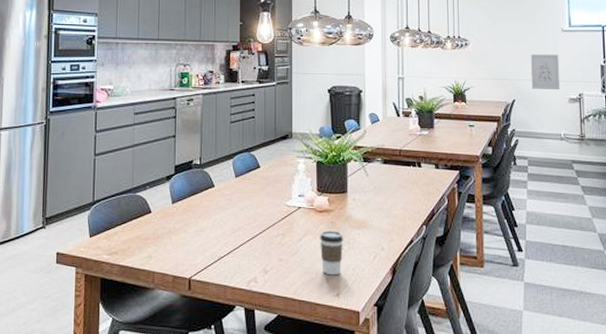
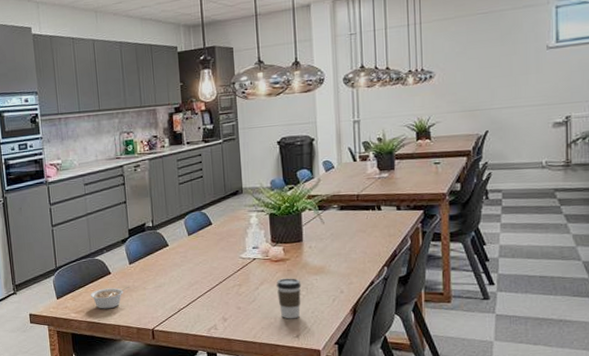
legume: none [127,227,170,252] -> present [91,286,129,309]
wall art: present [530,54,561,90] -> none [507,75,543,117]

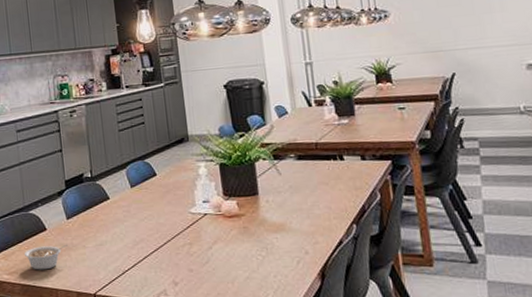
coffee cup: present [276,278,302,319] -> none [231,236,261,284]

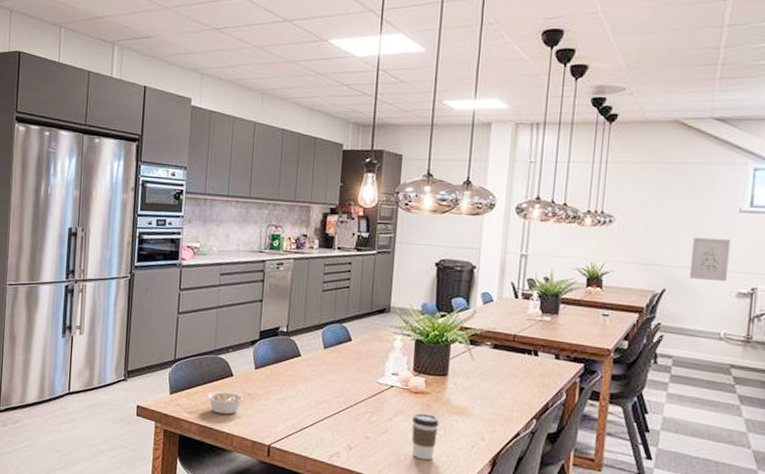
coffee cup: none [231,236,261,284] -> present [411,413,440,461]
wall art: none [470,13,514,58] -> present [689,236,732,282]

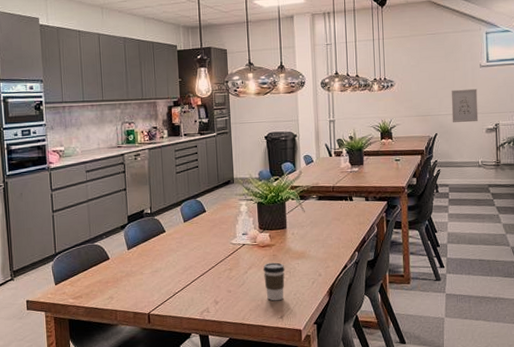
legume: present [207,391,251,415] -> none [89,271,127,294]

